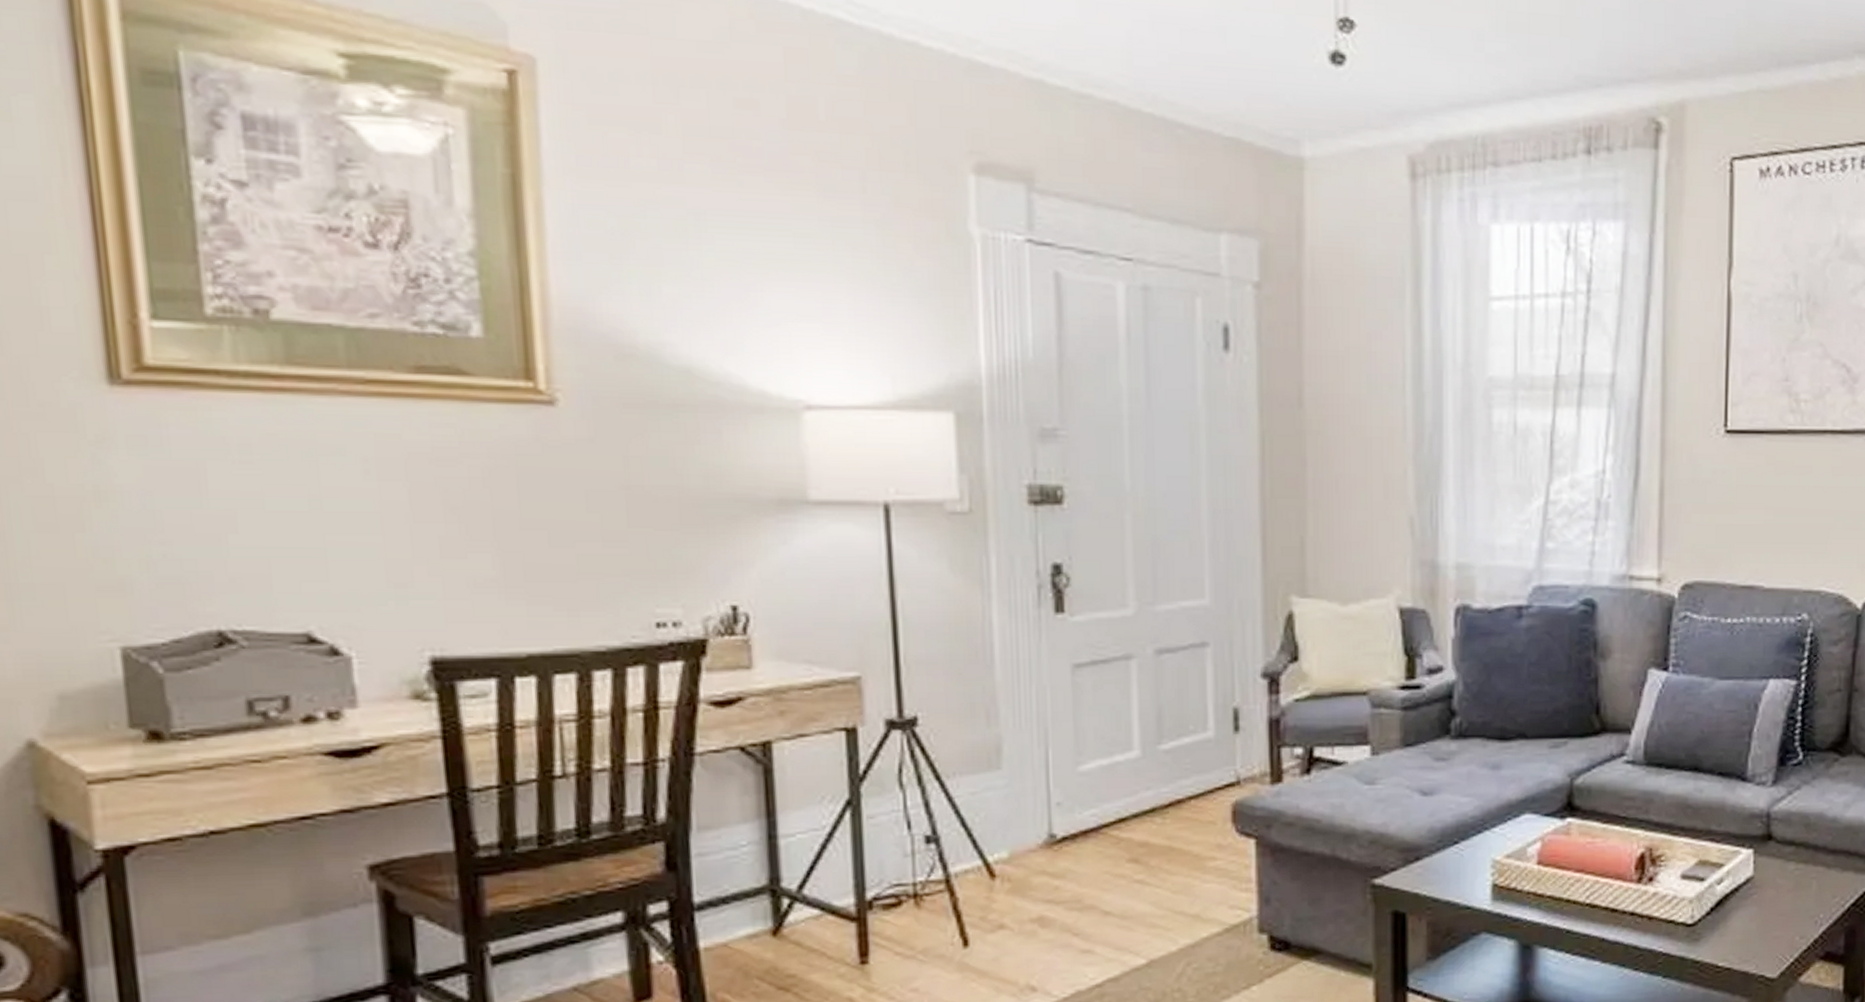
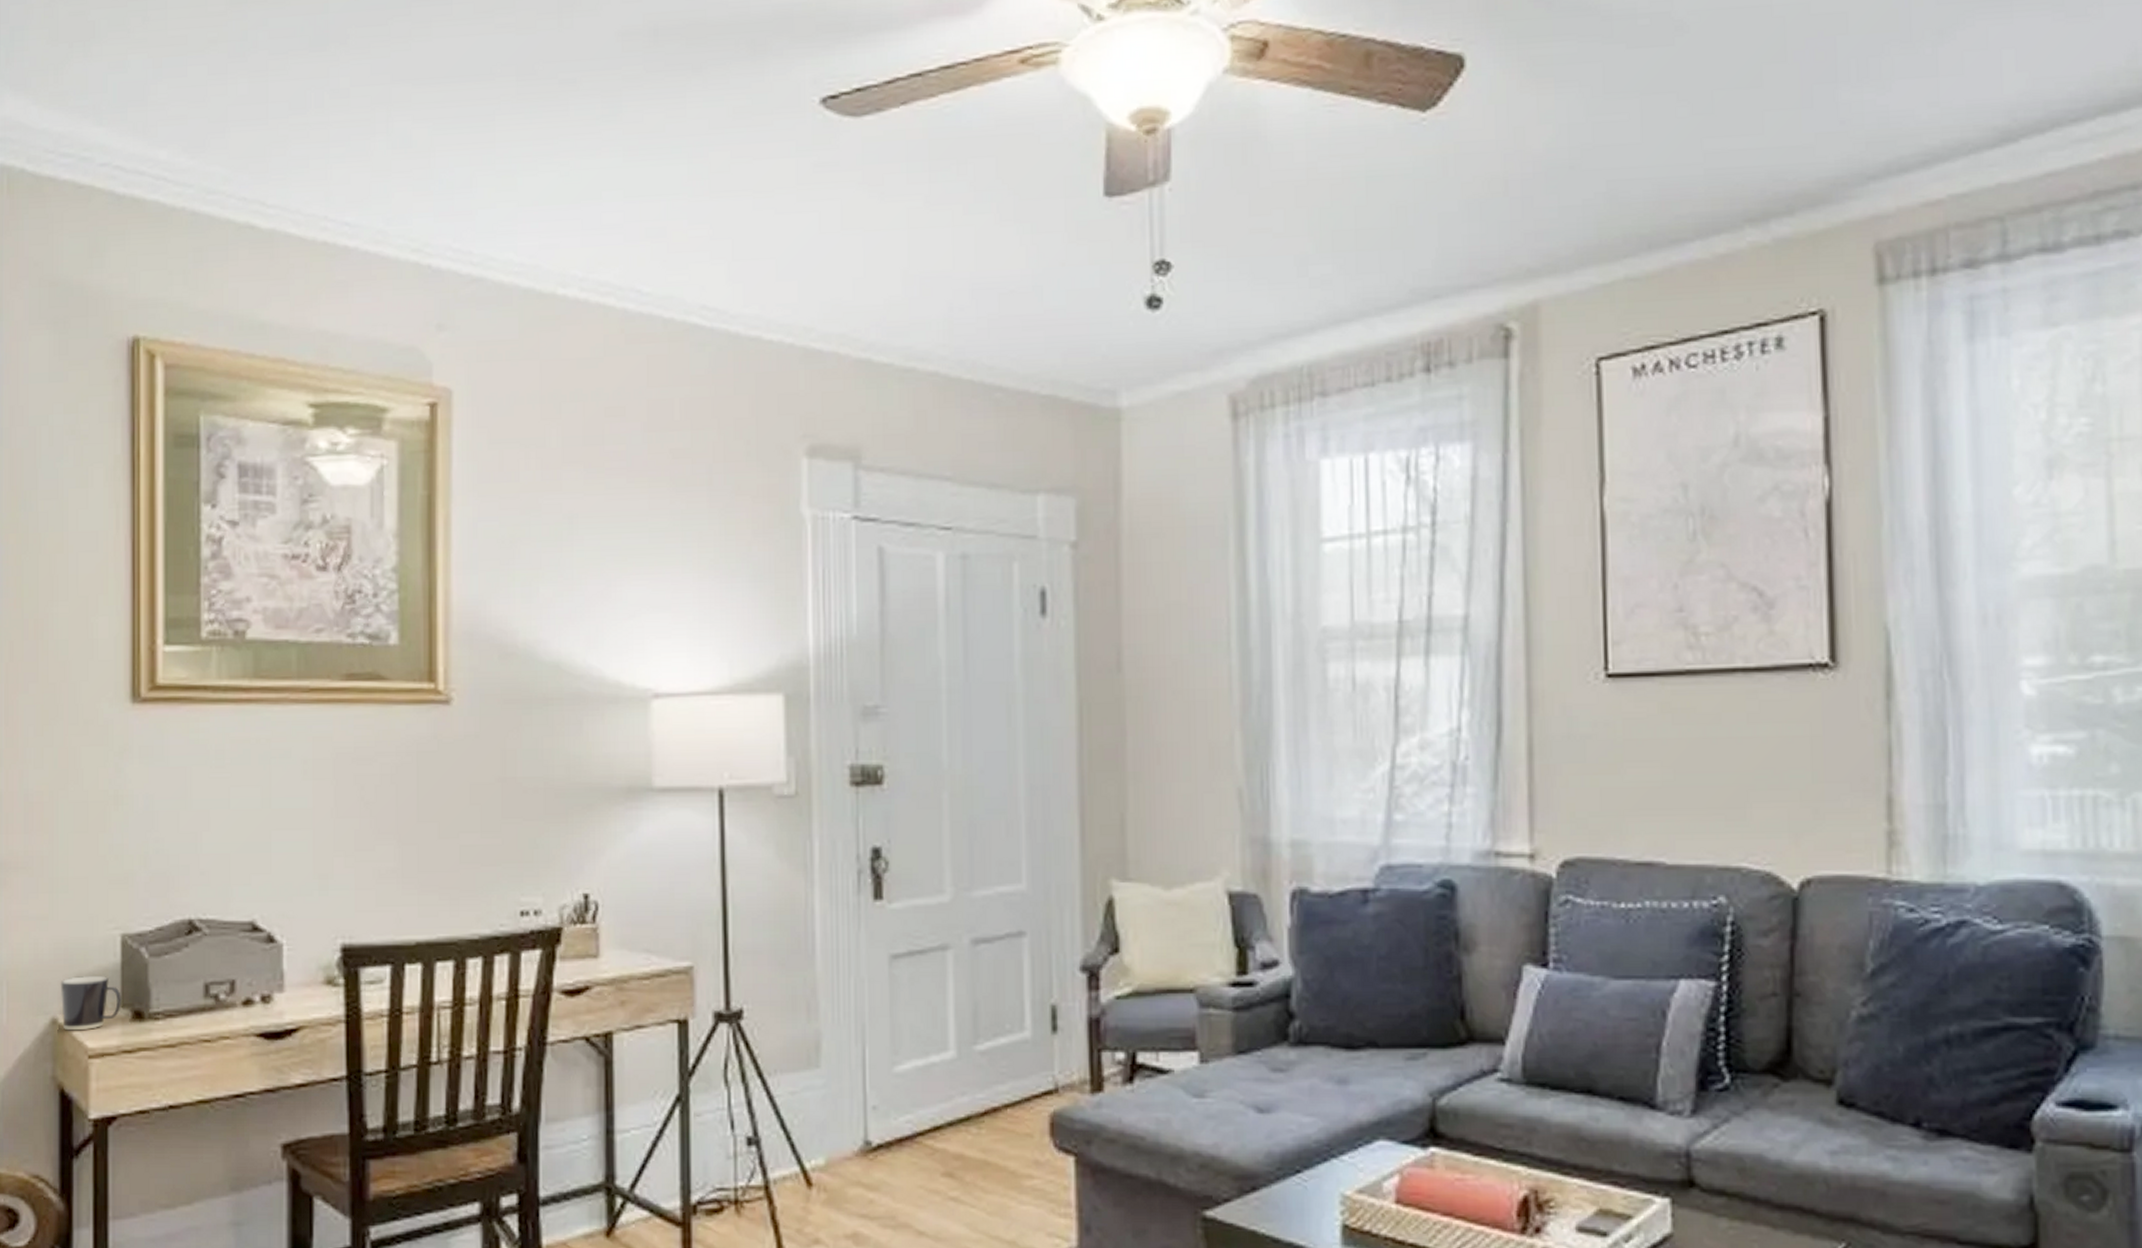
mug: none [35,694,130,755] -> present [60,976,121,1031]

